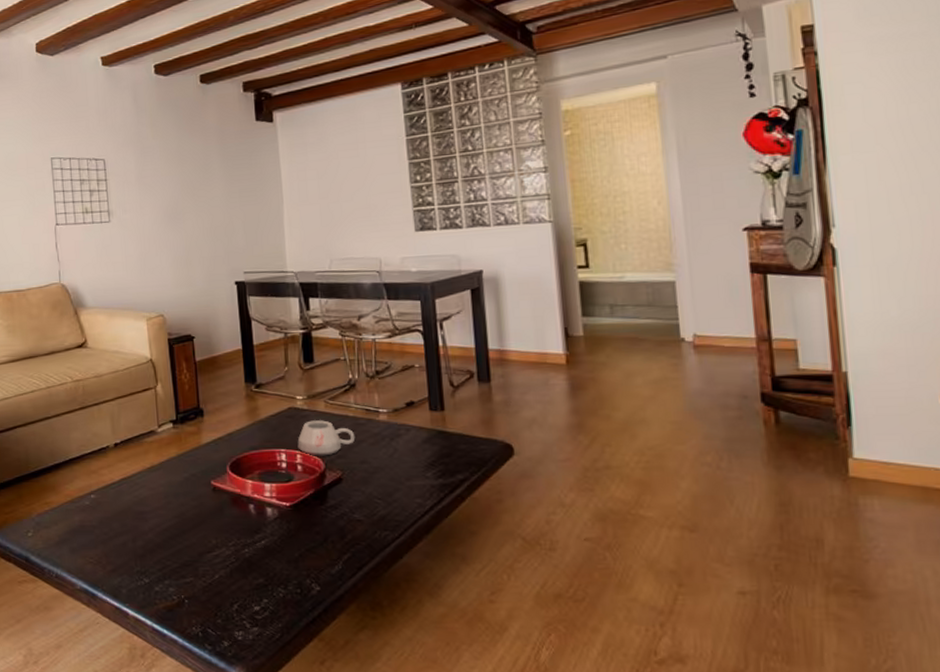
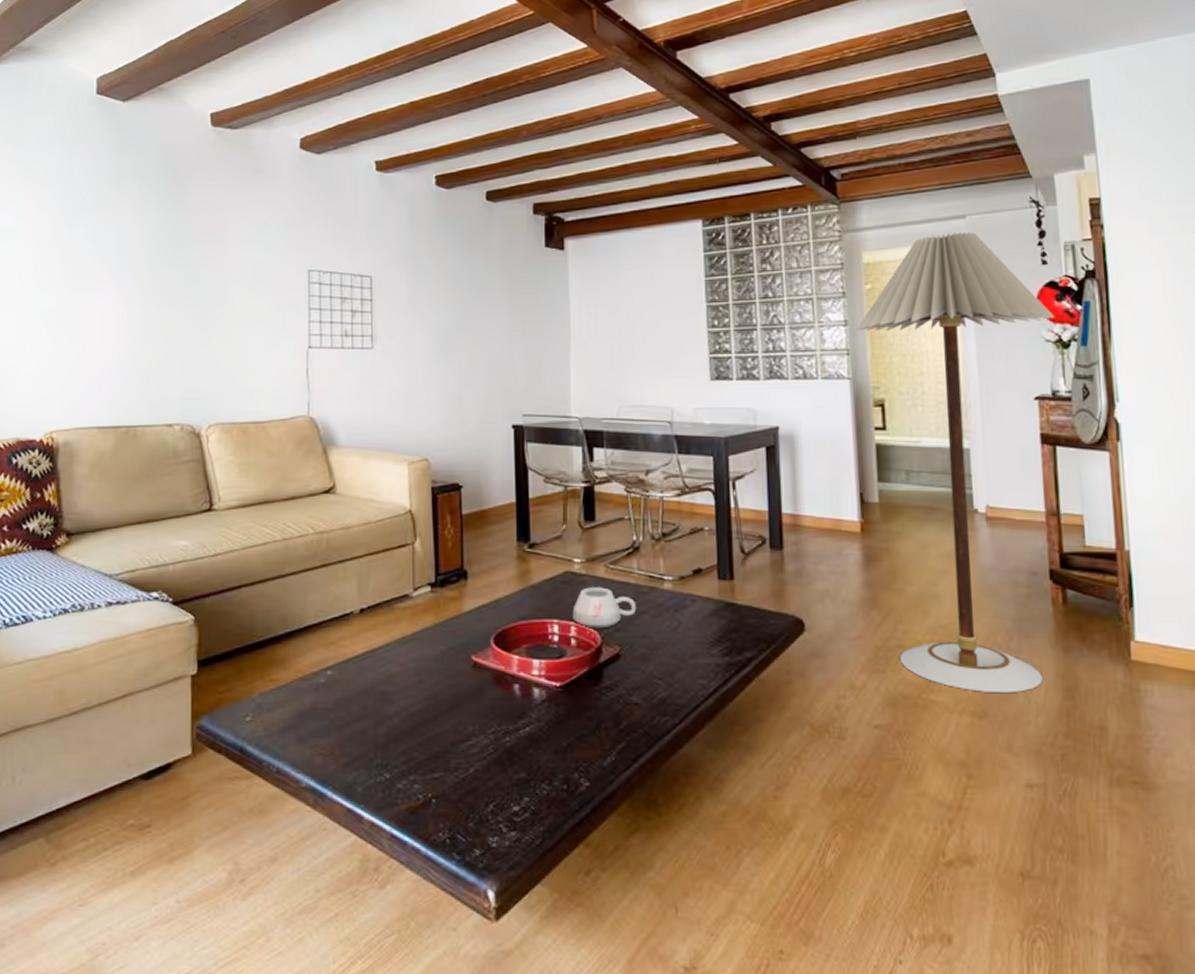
floor lamp: none [556,71,765,509] -> present [856,232,1055,694]

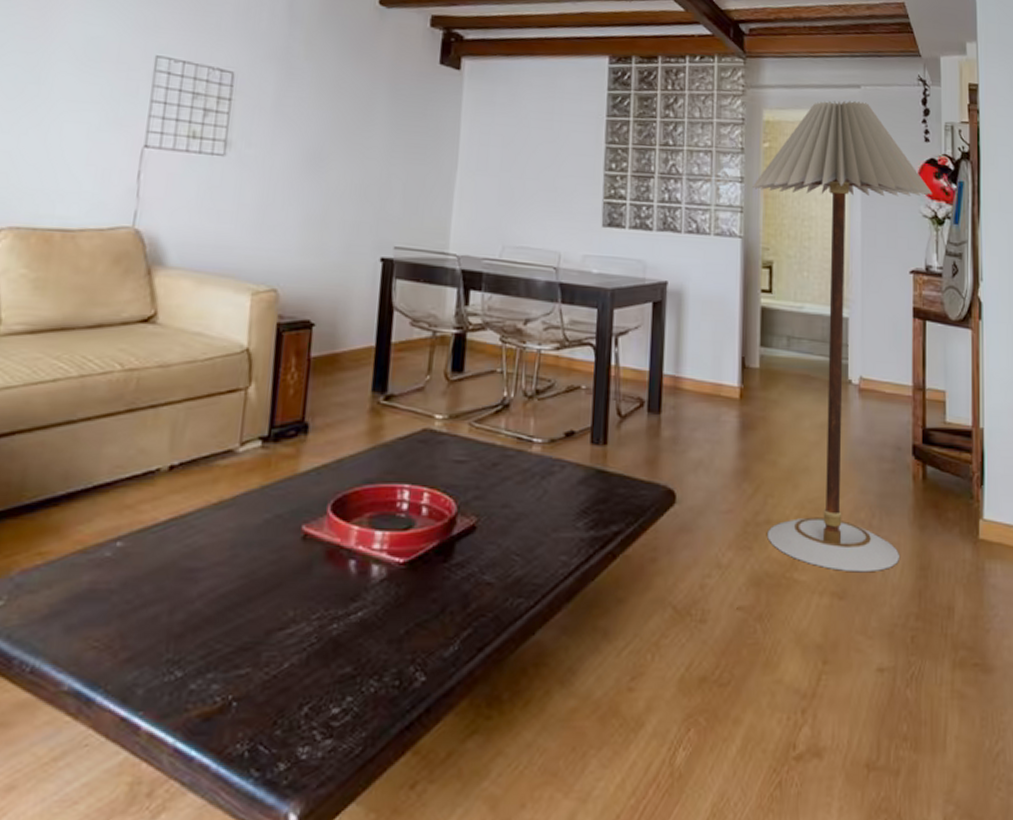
cup: present [572,587,637,629] -> none [426,448,500,496]

